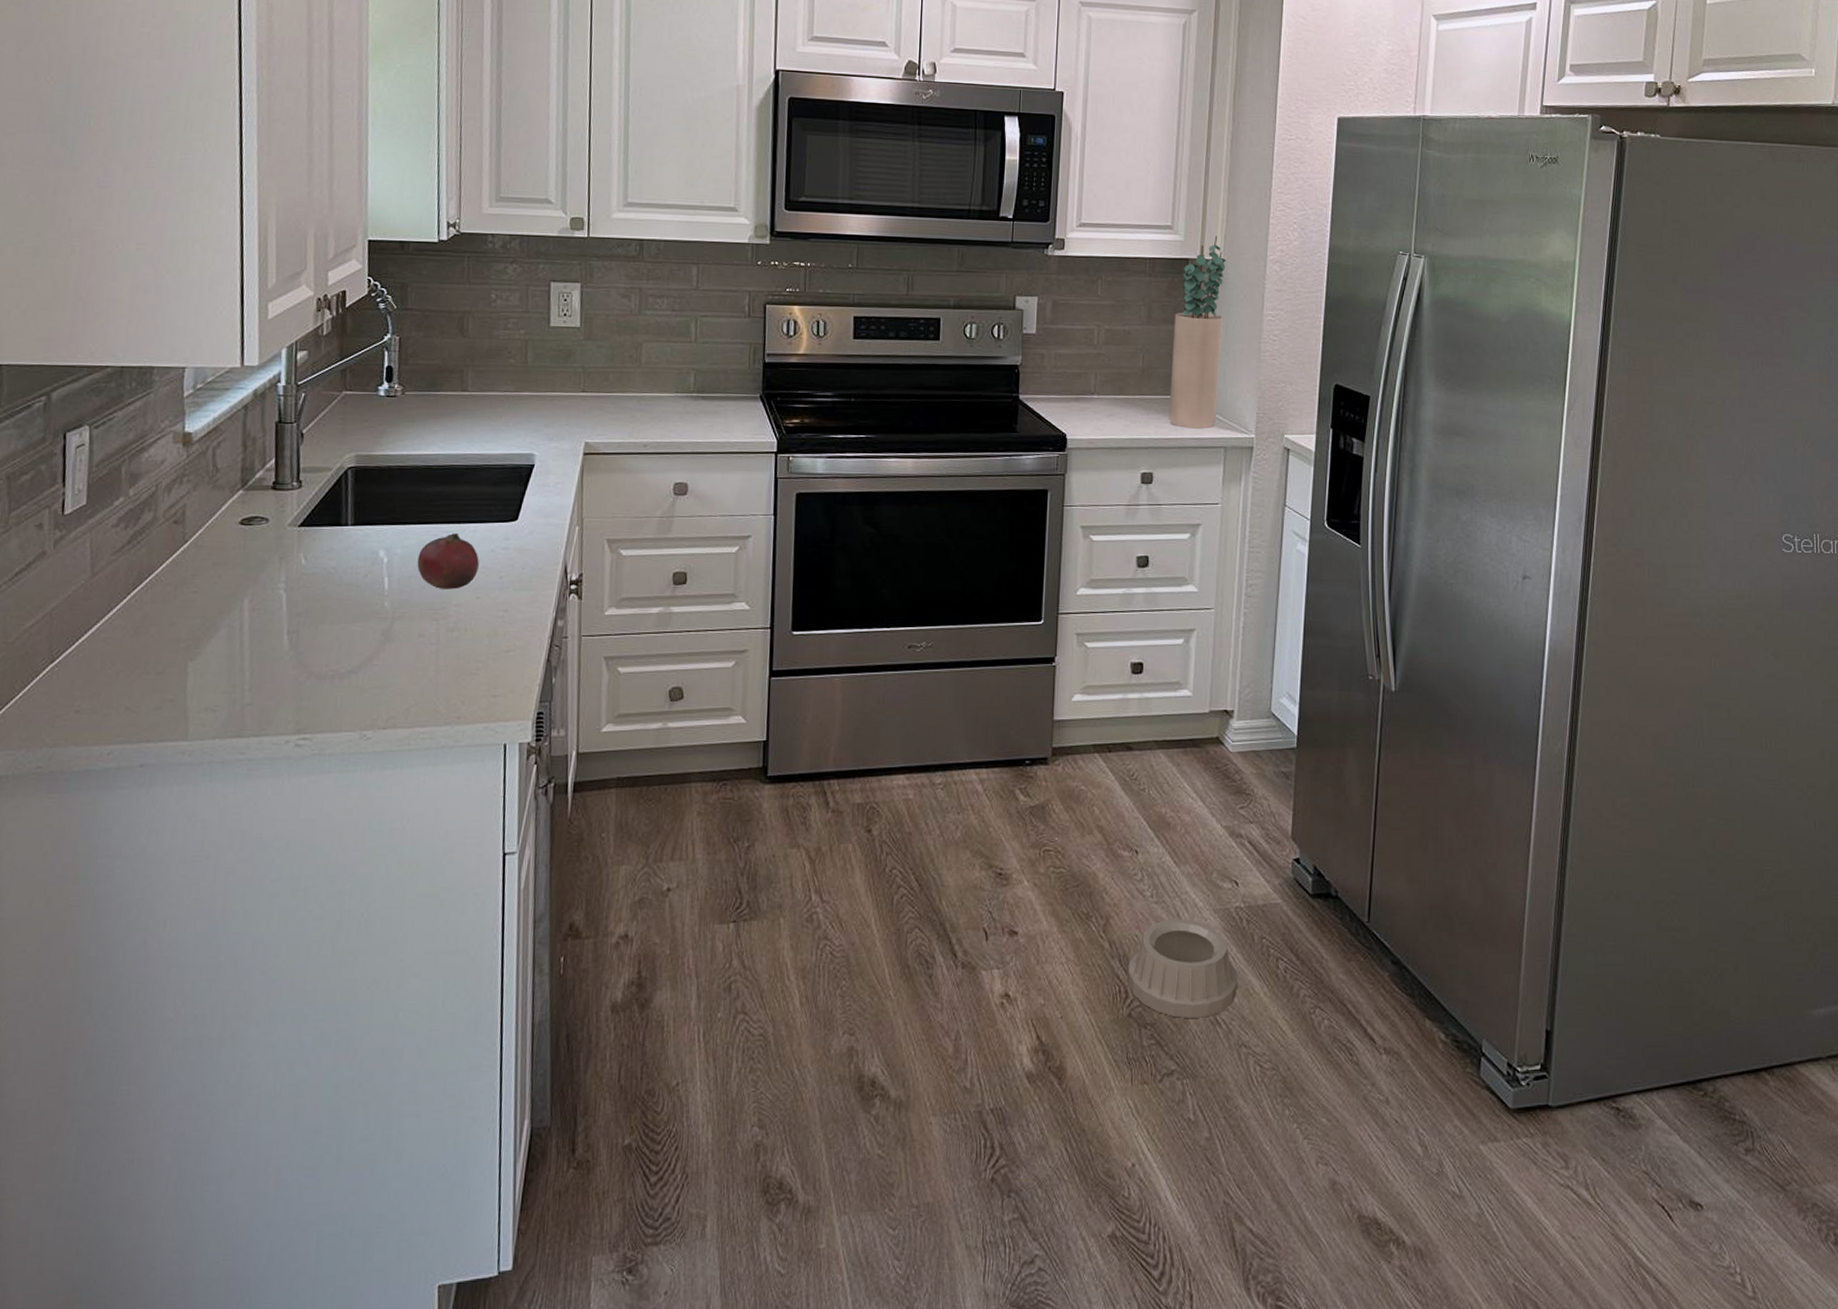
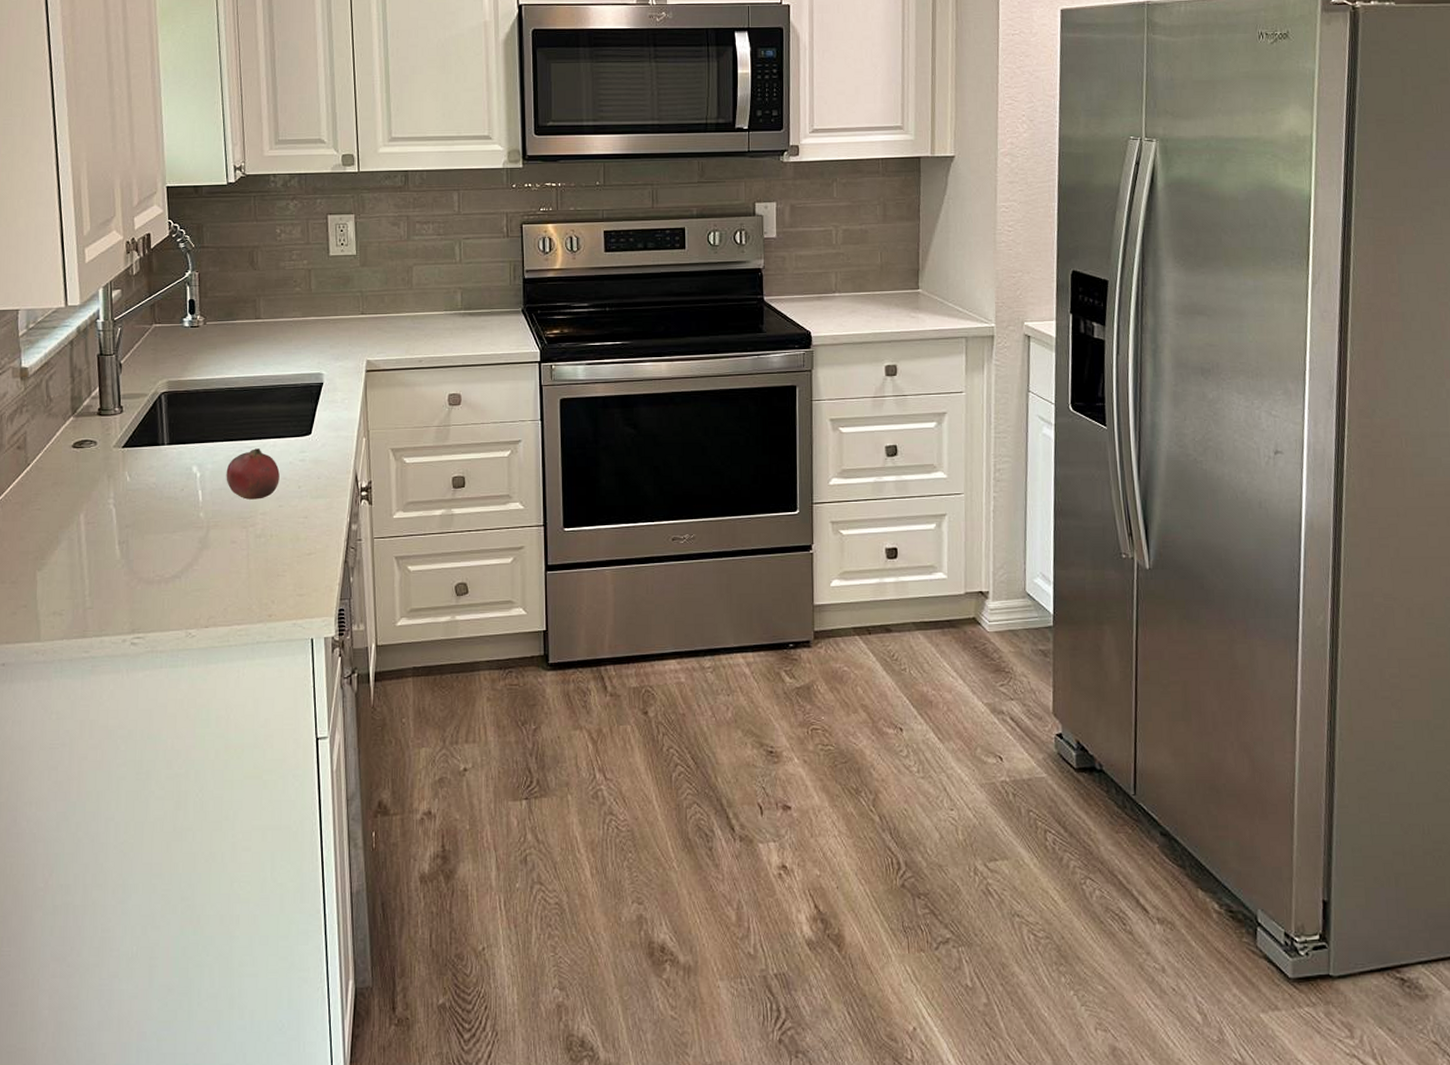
pet bowl: present [1128,919,1237,1019] -> none [899,793,1007,890]
vase: present [1169,235,1226,429] -> none [908,132,958,320]

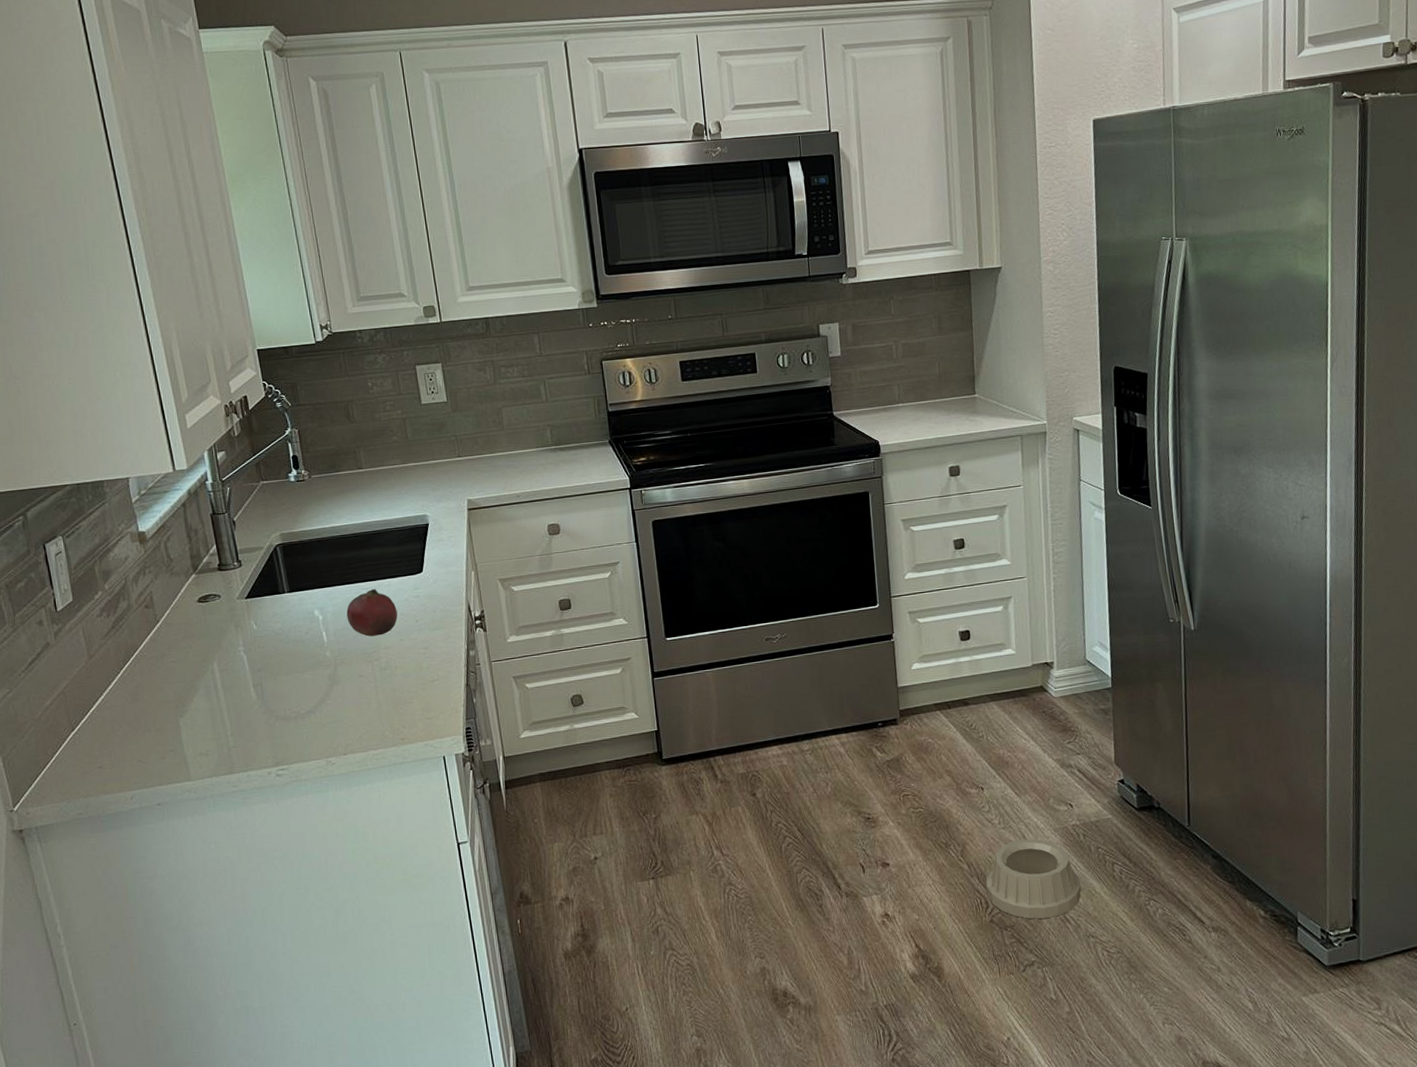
pet bowl: none [899,793,1007,890] -> present [986,839,1081,919]

